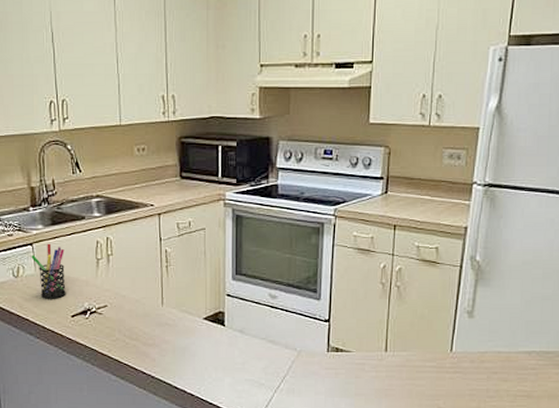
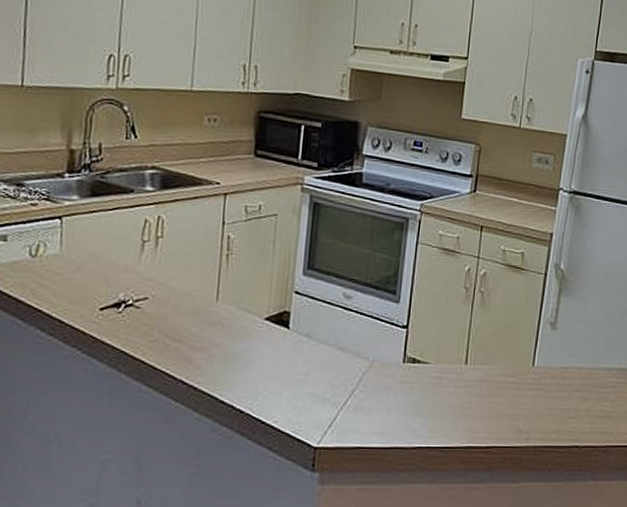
pen holder: present [31,243,66,299] -> none [57,218,103,287]

